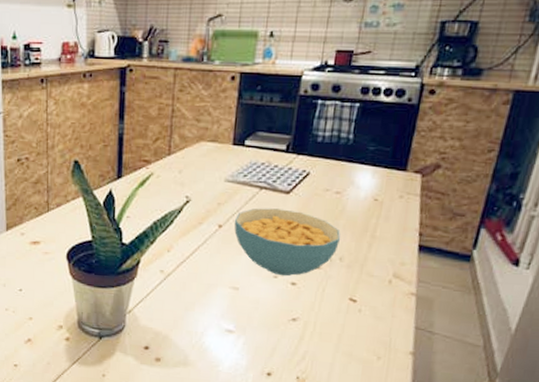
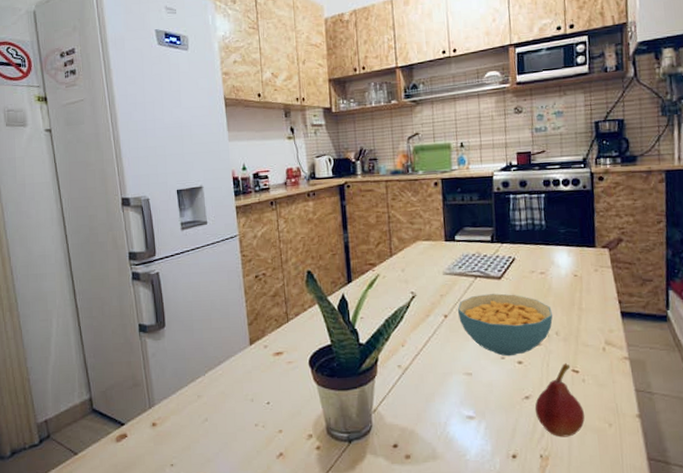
fruit: none [300,291,354,364] -> present [534,363,585,438]

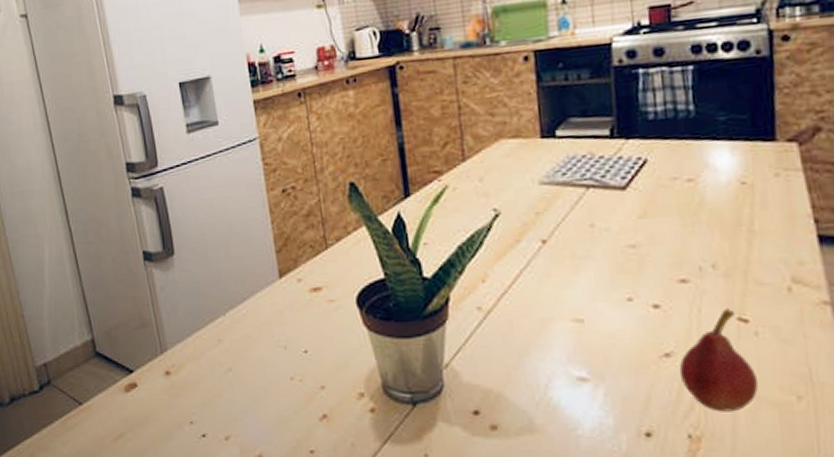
cereal bowl: present [457,293,553,357] -> none [560,210,707,298]

